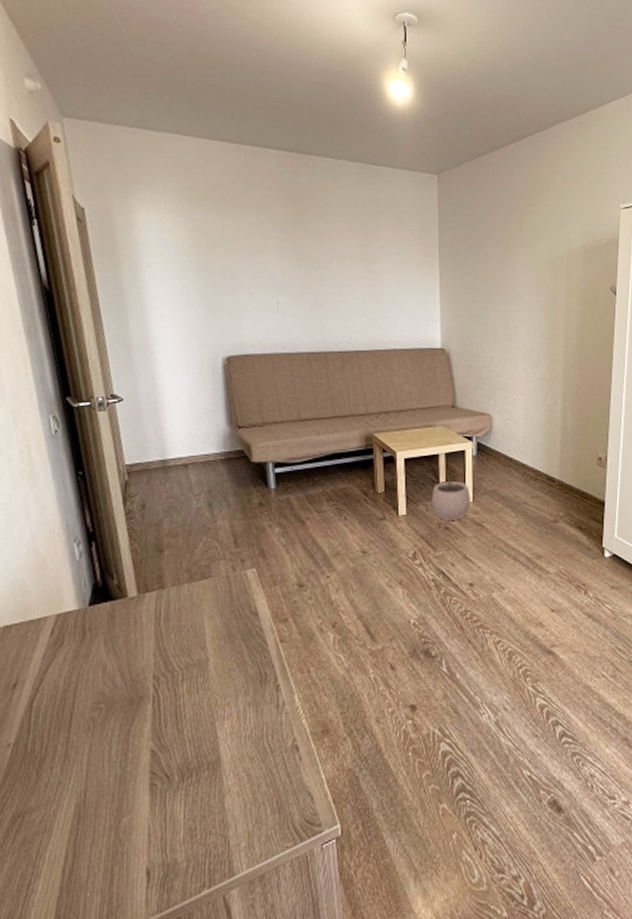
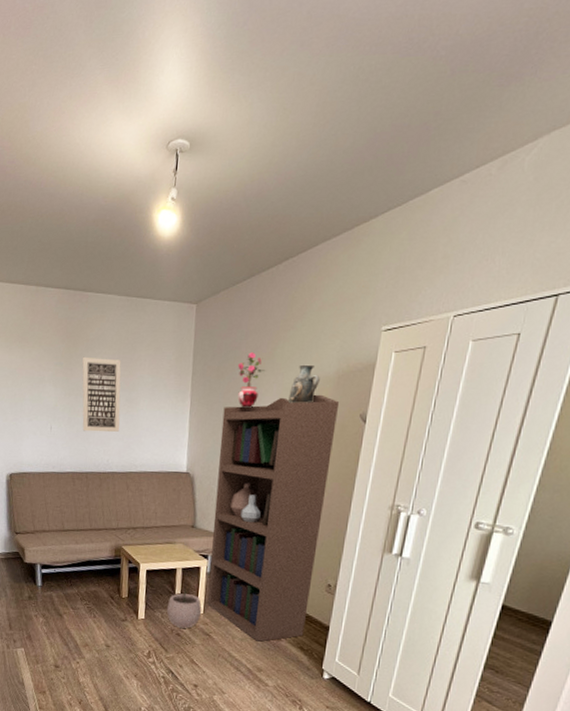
wall art: none [313,224,362,307] -> present [82,356,121,433]
bookcase: none [475,267,590,526] -> present [206,394,340,642]
potted plant: none [487,225,515,280] -> present [238,352,266,408]
decorative vase: none [541,238,569,277] -> present [288,364,320,404]

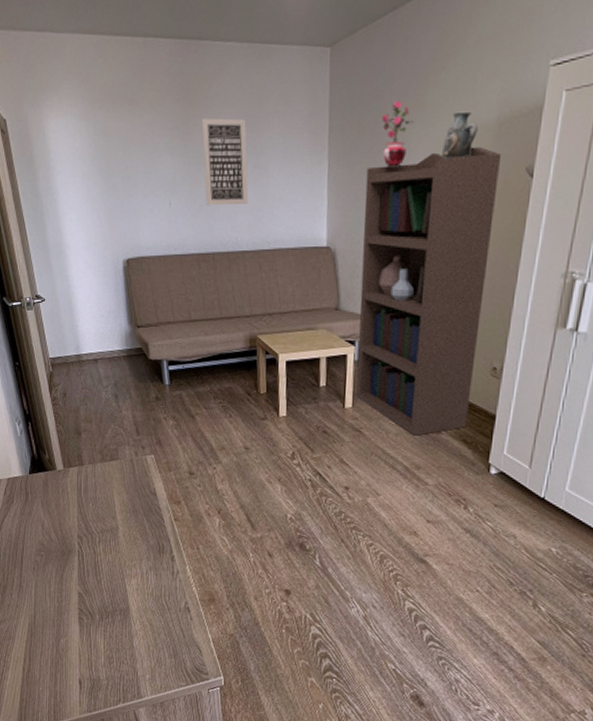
plant pot: present [166,587,202,628] -> none [310,379,351,425]

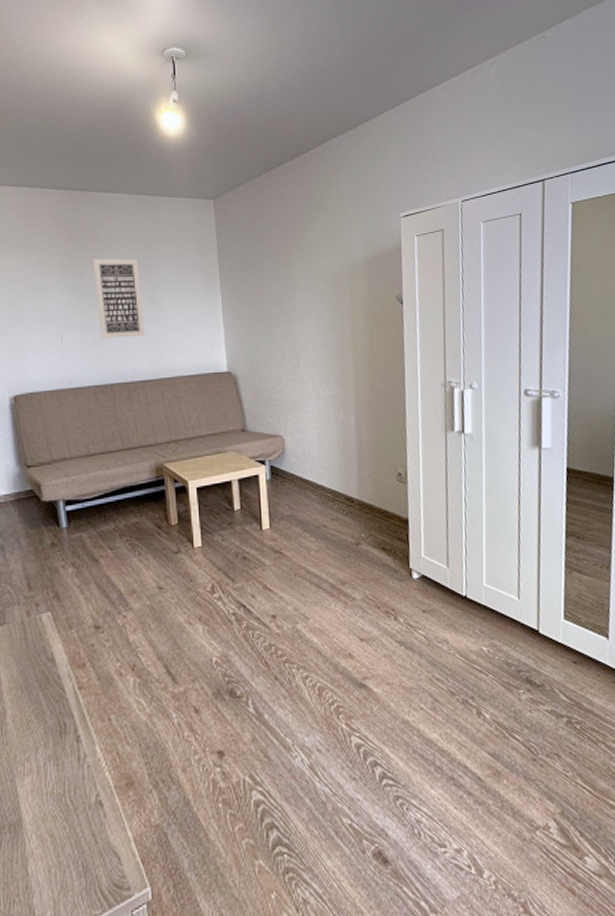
bookcase: present [355,146,502,436] -> none [258,280,384,550]
potted plant: present [382,101,415,167] -> none [267,244,296,299]
decorative vase: present [442,111,478,160] -> none [323,252,351,292]

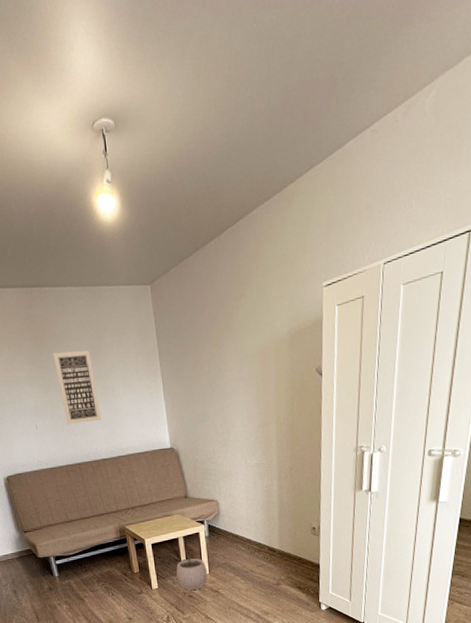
plant pot: none [226,501,268,550] -> present [176,553,208,590]

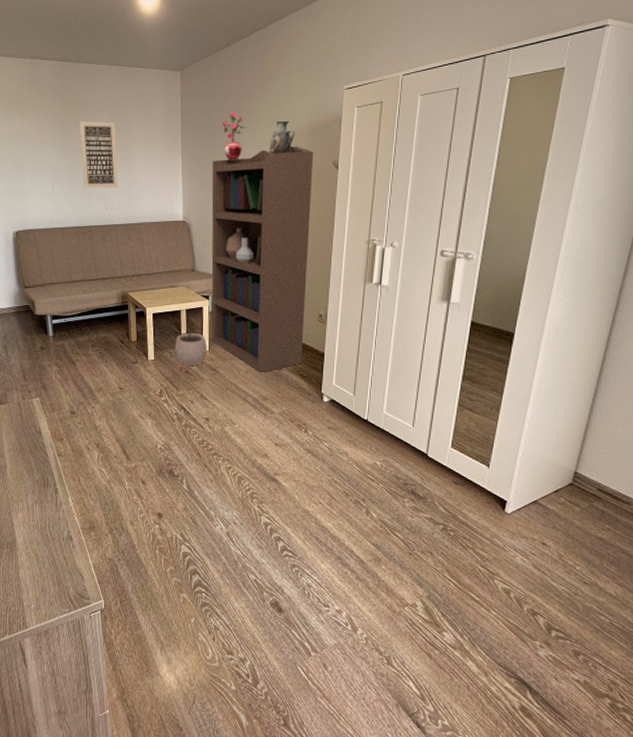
bookcase: none [193,355,299,589] -> present [211,146,314,372]
potted plant: none [200,324,226,379] -> present [222,111,247,160]
decorative vase: none [250,328,276,369] -> present [269,120,295,155]

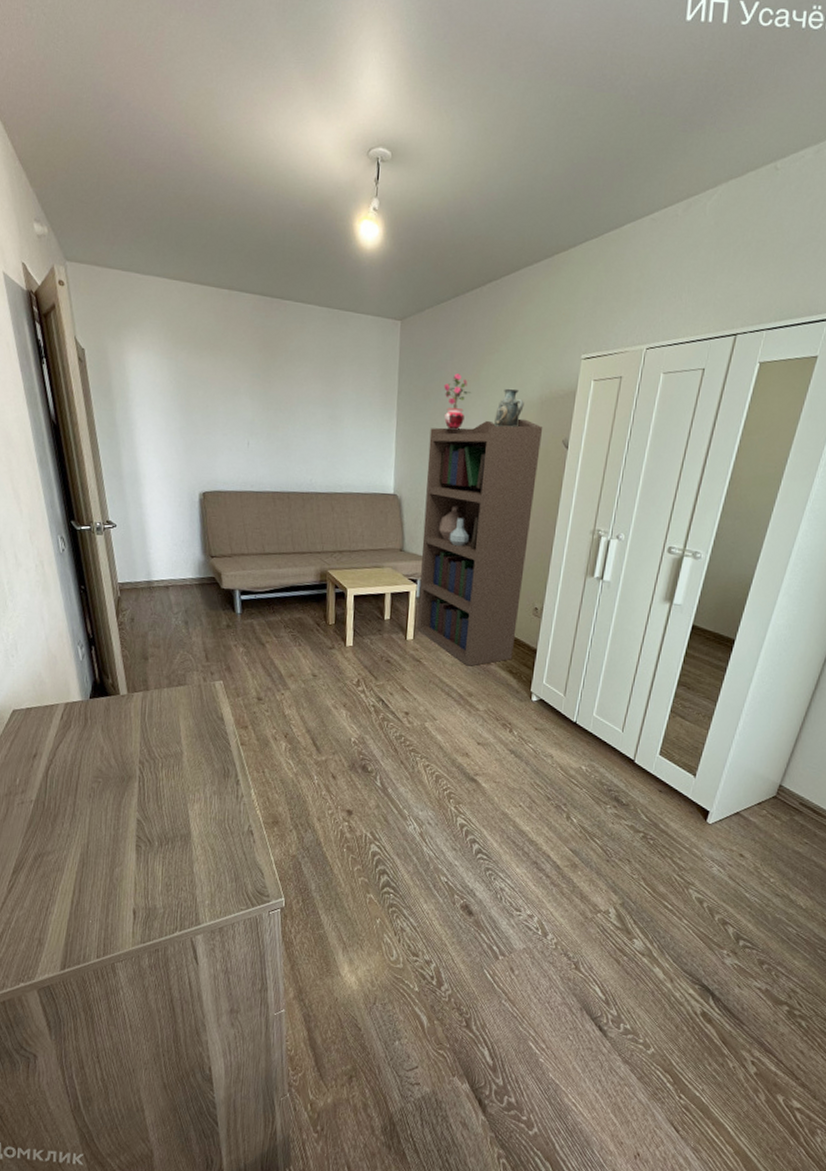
wall art: present [79,120,119,189] -> none [281,368,324,451]
plant pot: present [174,327,208,366] -> none [375,613,412,655]

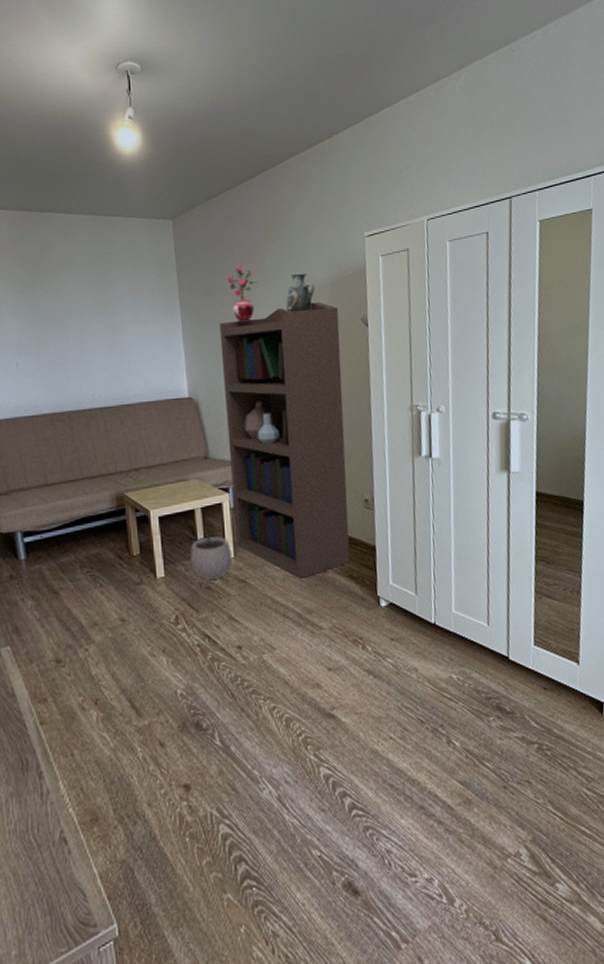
plant pot: none [375,613,412,655] -> present [189,529,233,580]

